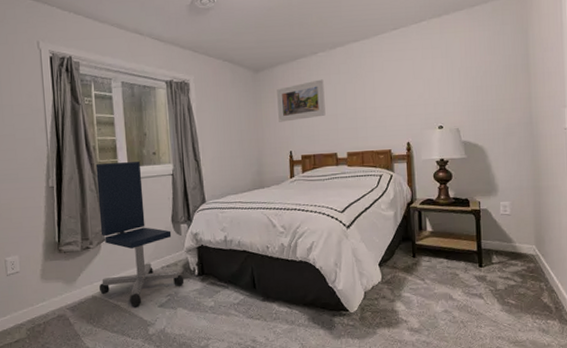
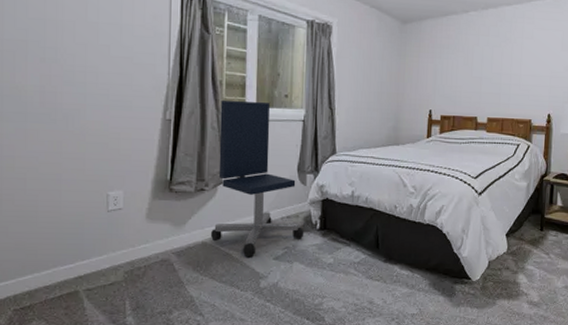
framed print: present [277,79,326,122] -> none [421,39,472,79]

